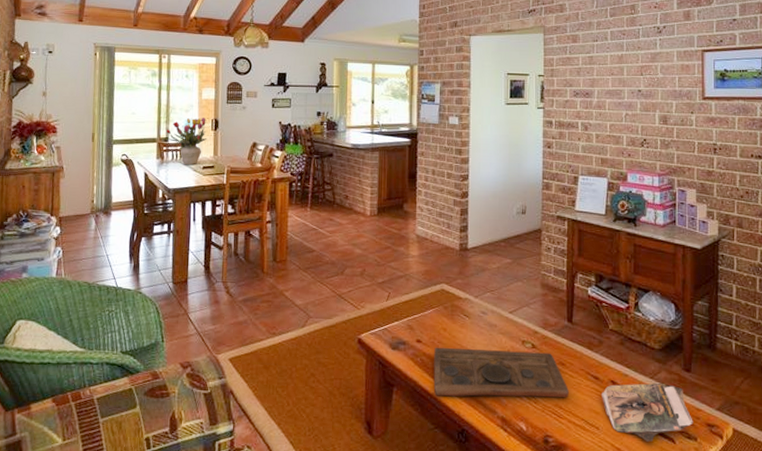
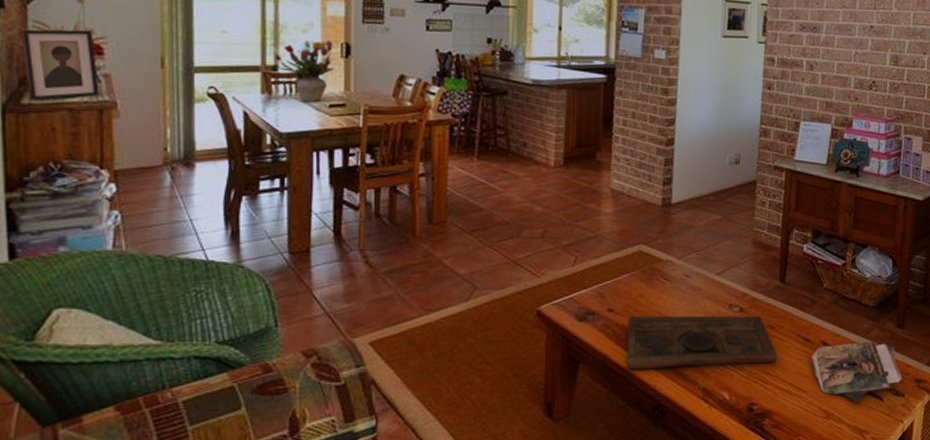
picture frame: none [8,115,53,166] -> present [21,29,99,100]

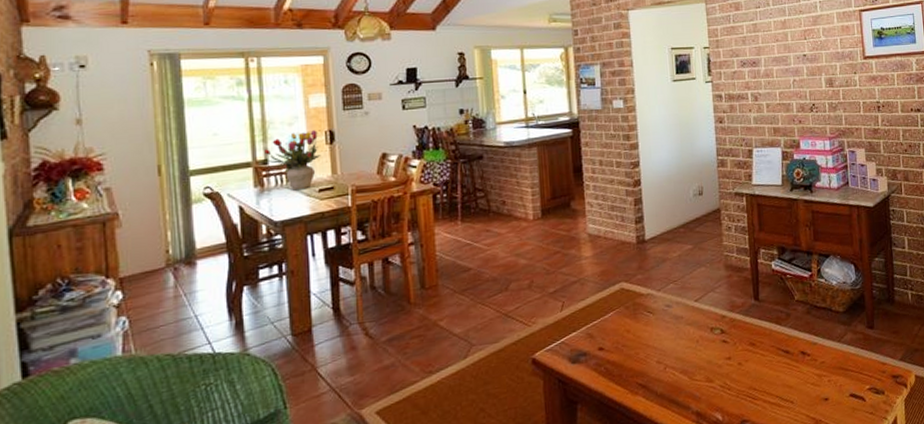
picture frame: present [21,29,99,100] -> none [24,148,101,221]
decorative tray: present [626,315,777,370] -> none [618,335,762,404]
magazine: present [811,341,902,401] -> none [793,344,880,405]

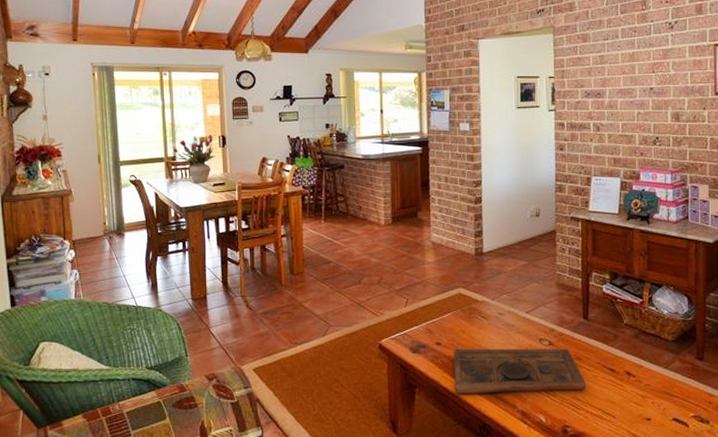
decorative tray: none [618,335,762,404] -> present [454,348,586,395]

